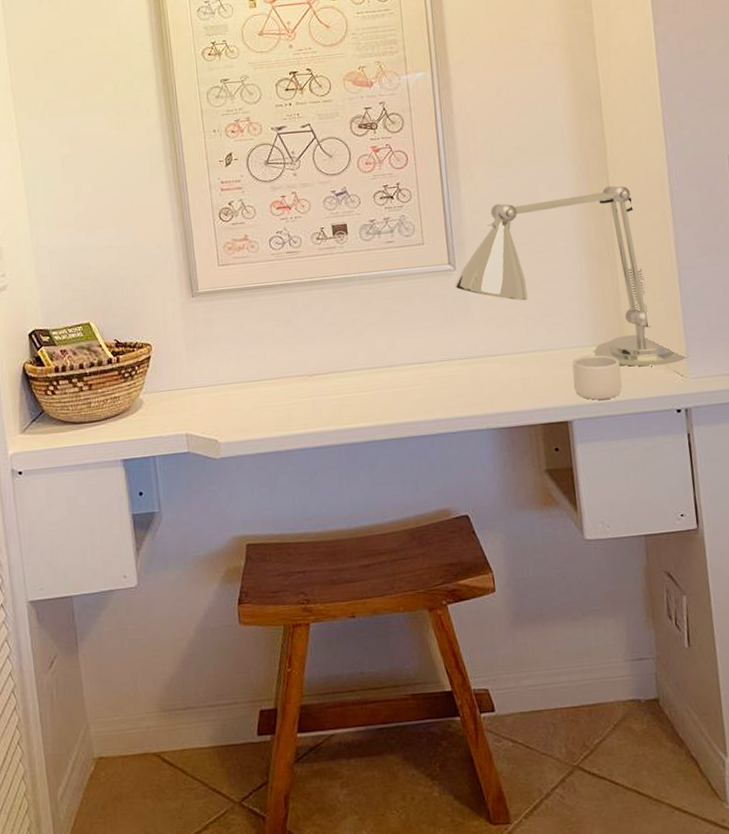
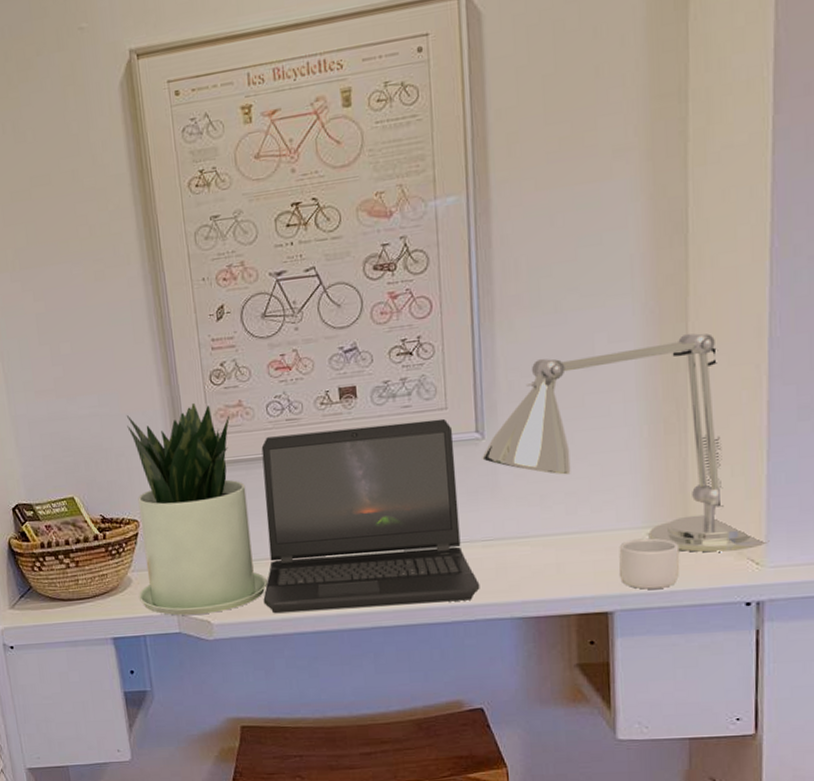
planter: none [142,237,271,435] -> present [126,403,267,616]
laptop computer: none [265,252,460,430] -> present [261,418,480,613]

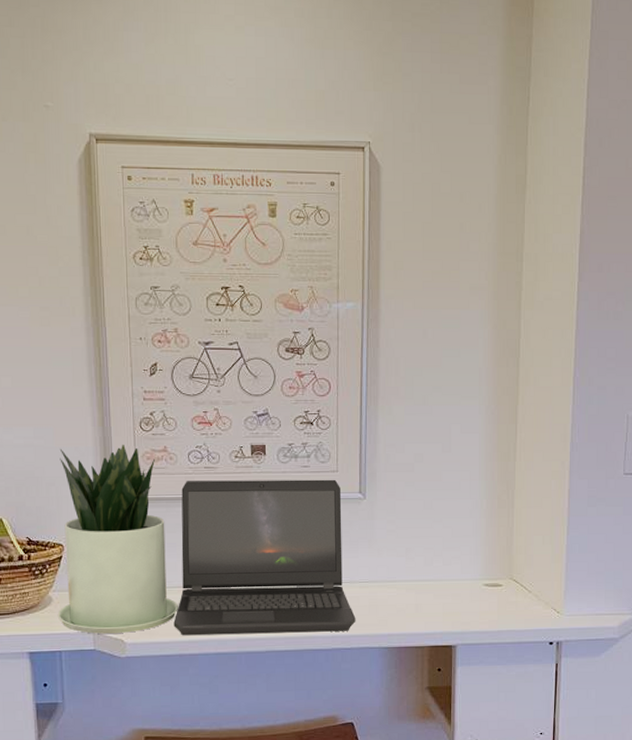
desk lamp: present [482,333,770,553] -> none [363,432,567,602]
mug: present [618,538,680,590] -> none [461,588,505,628]

